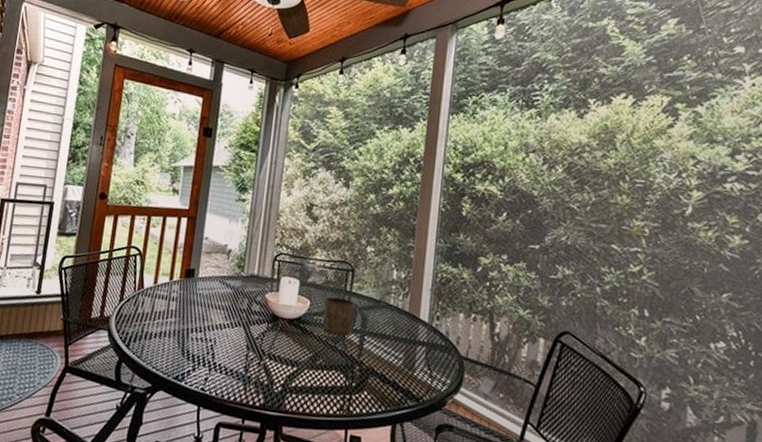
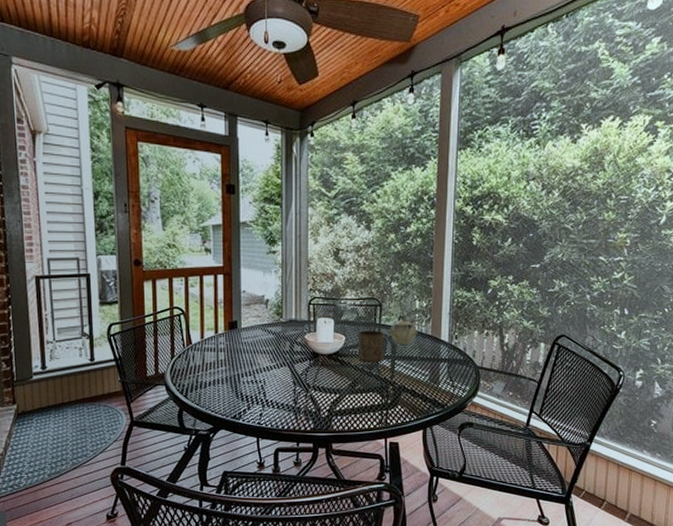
teapot: none [360,285,393,320] -> present [389,316,417,344]

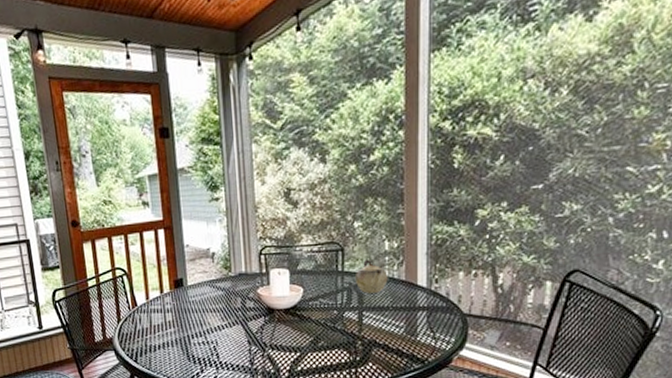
cup: present [358,330,384,363] -> none [317,279,349,316]

